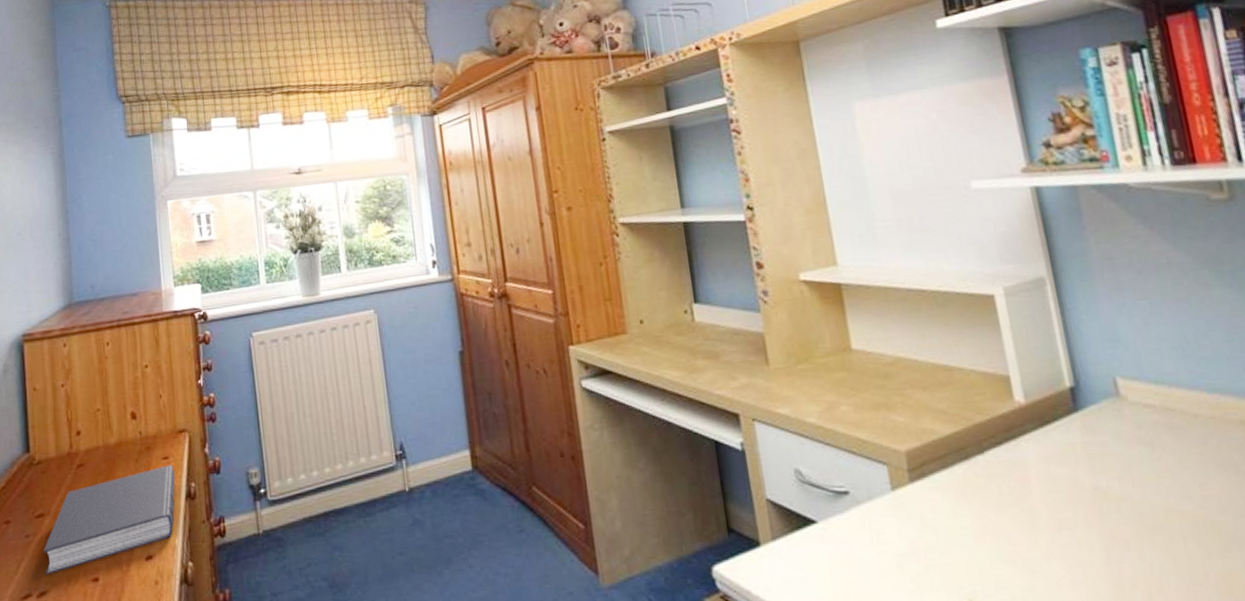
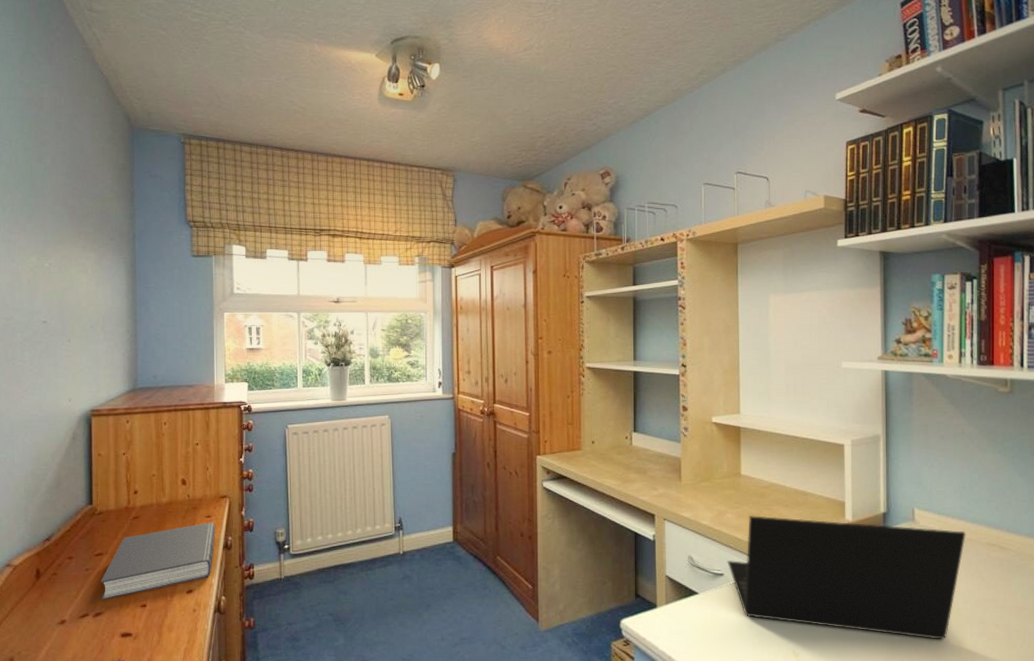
laptop: none [851,404,1206,573] -> present [727,516,967,641]

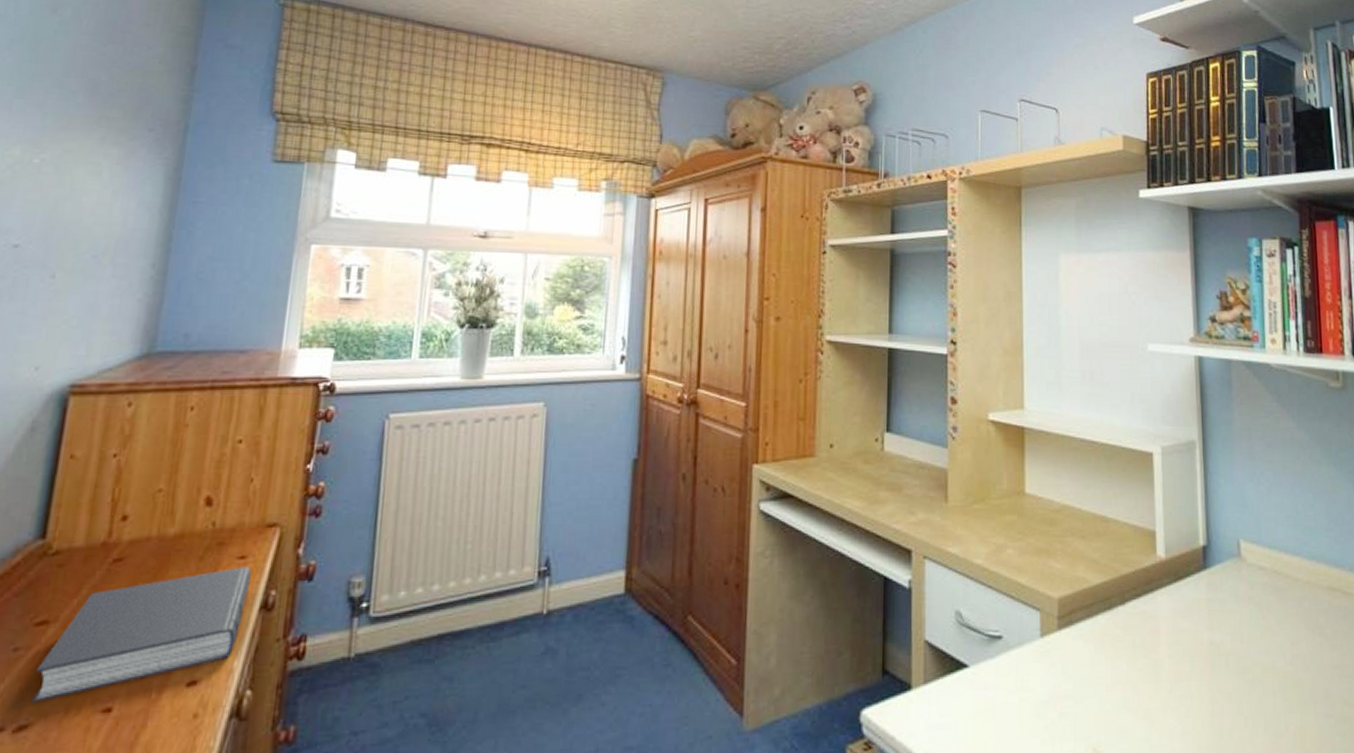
laptop: present [727,516,967,641] -> none [1007,551,1304,726]

